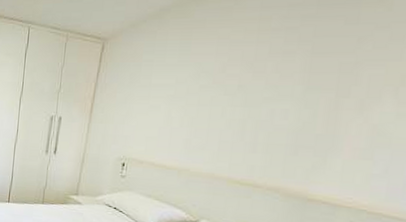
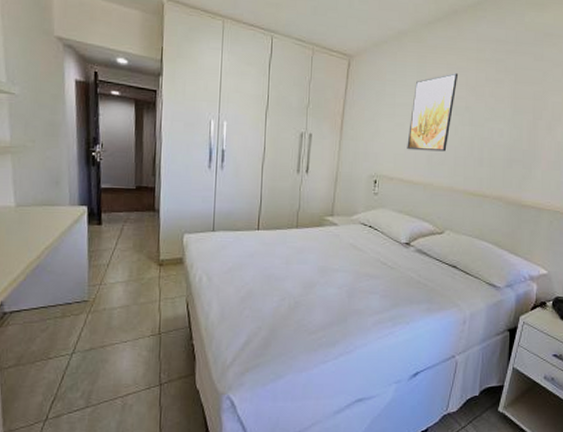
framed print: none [161,48,232,135] -> present [407,73,459,152]

